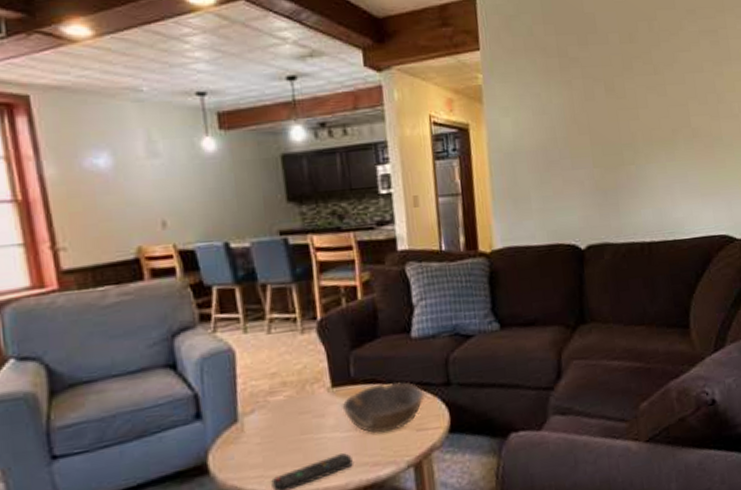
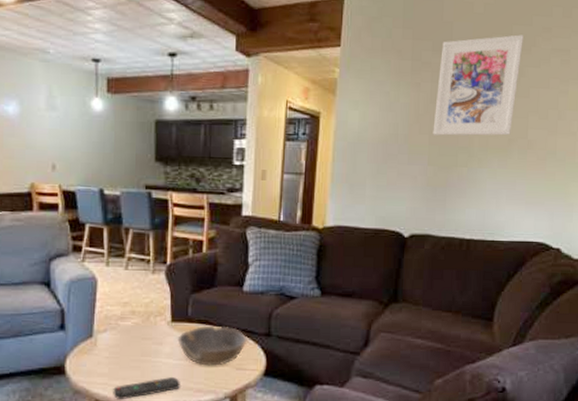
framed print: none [587,19,674,135] -> present [433,34,524,136]

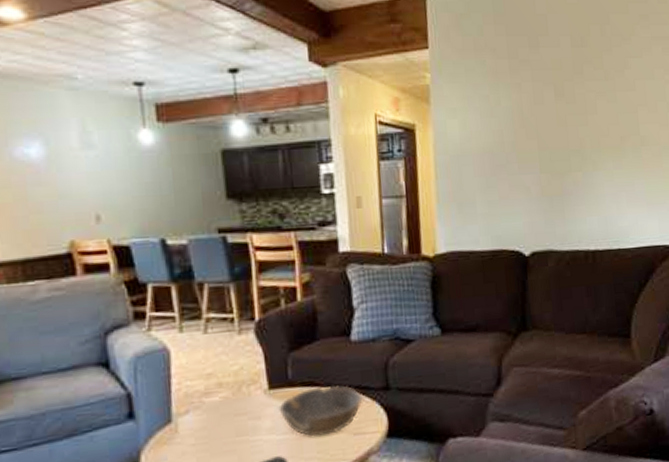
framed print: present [433,34,524,136] -> none [538,24,623,139]

